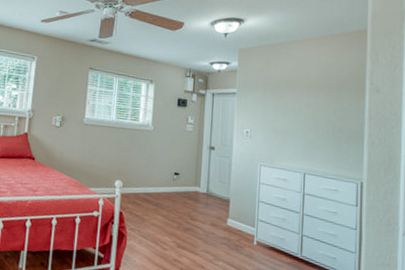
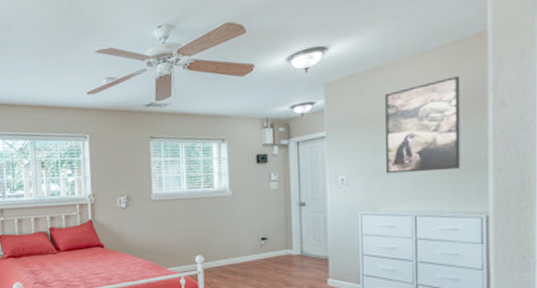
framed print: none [282,61,345,138] -> present [385,76,461,174]

